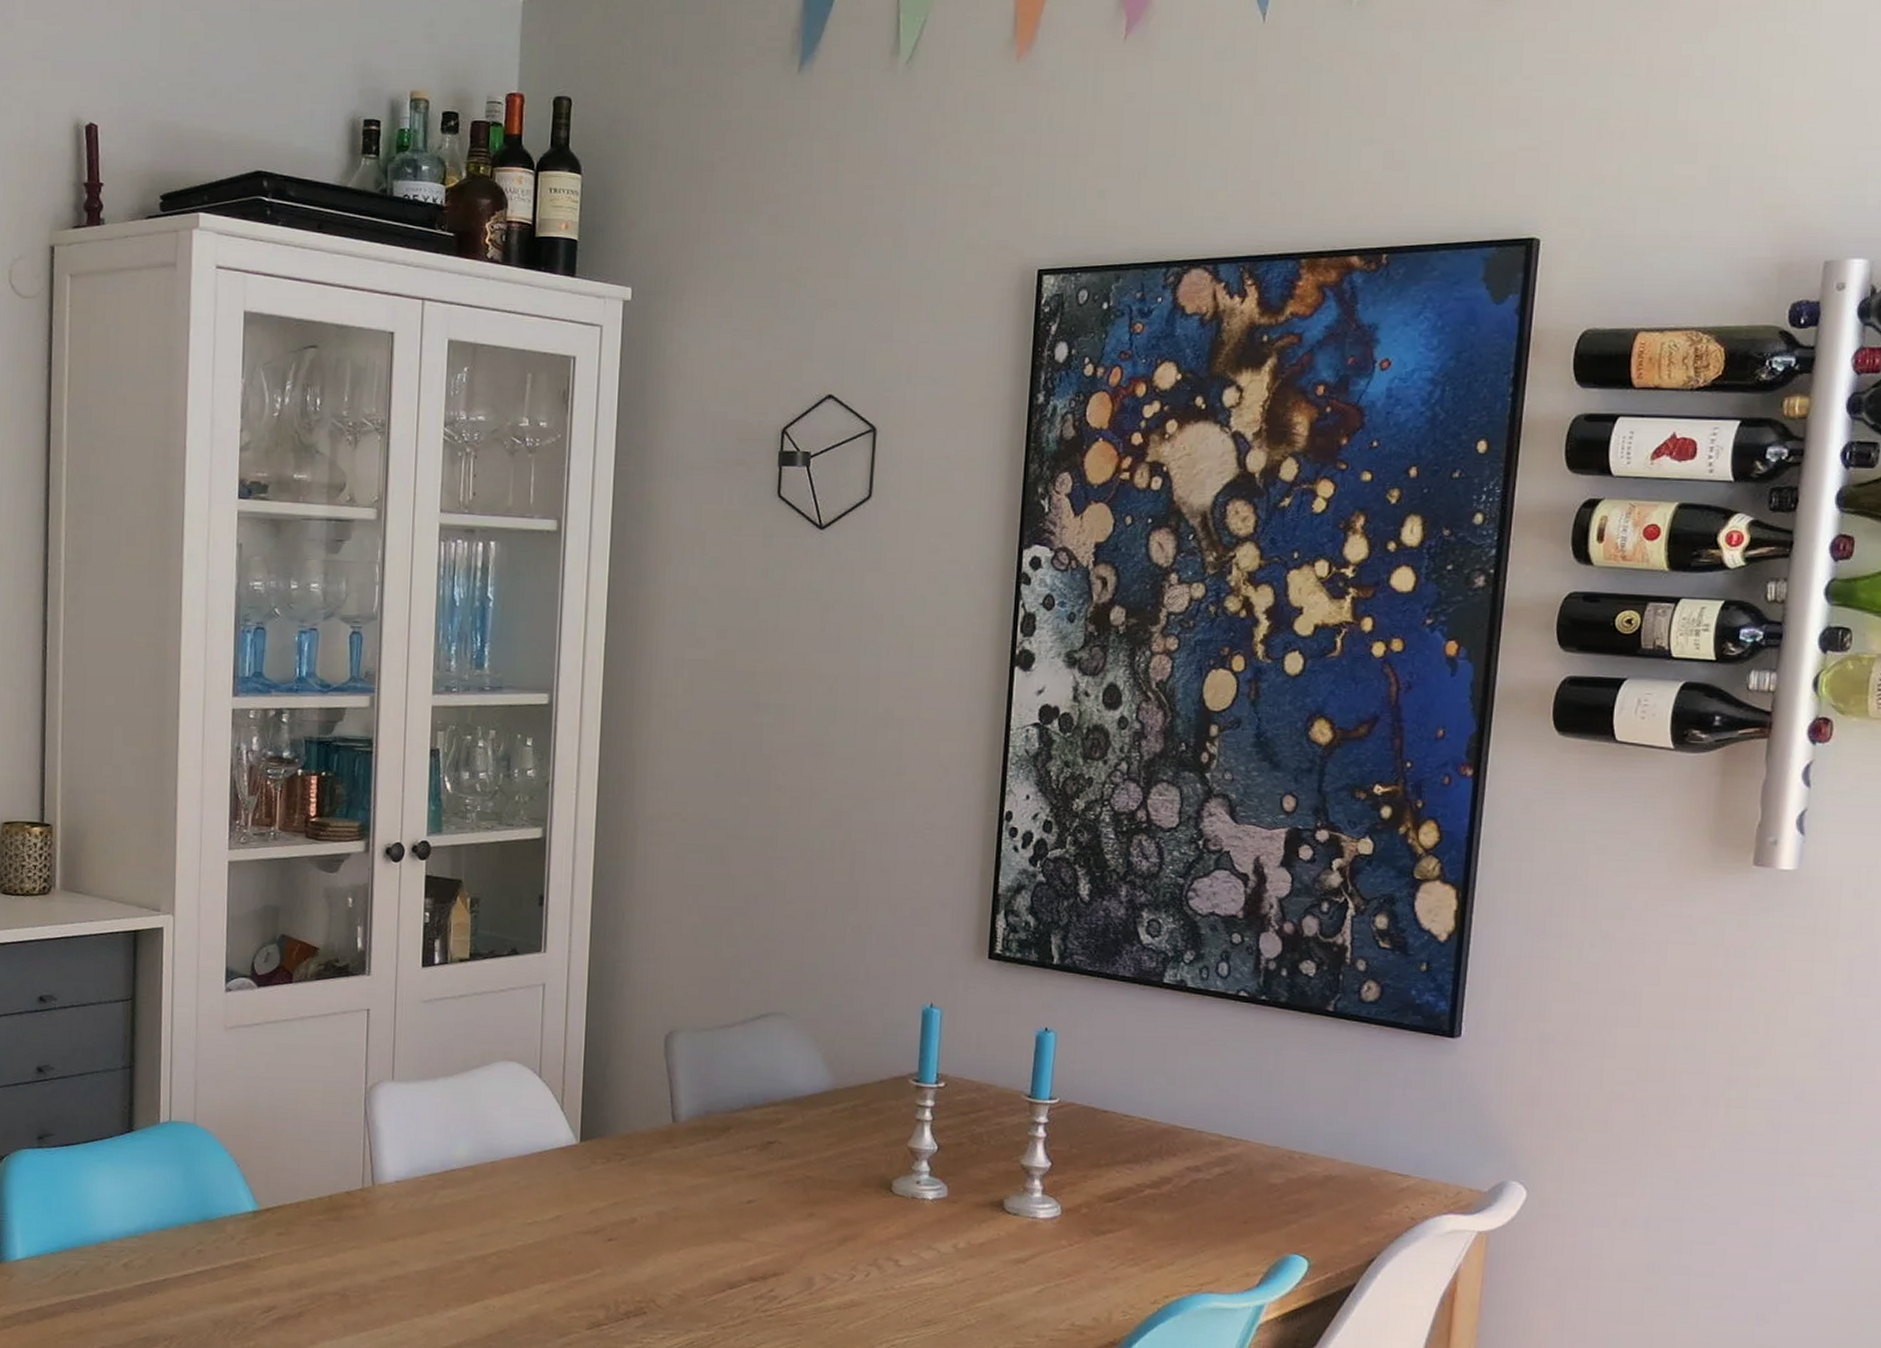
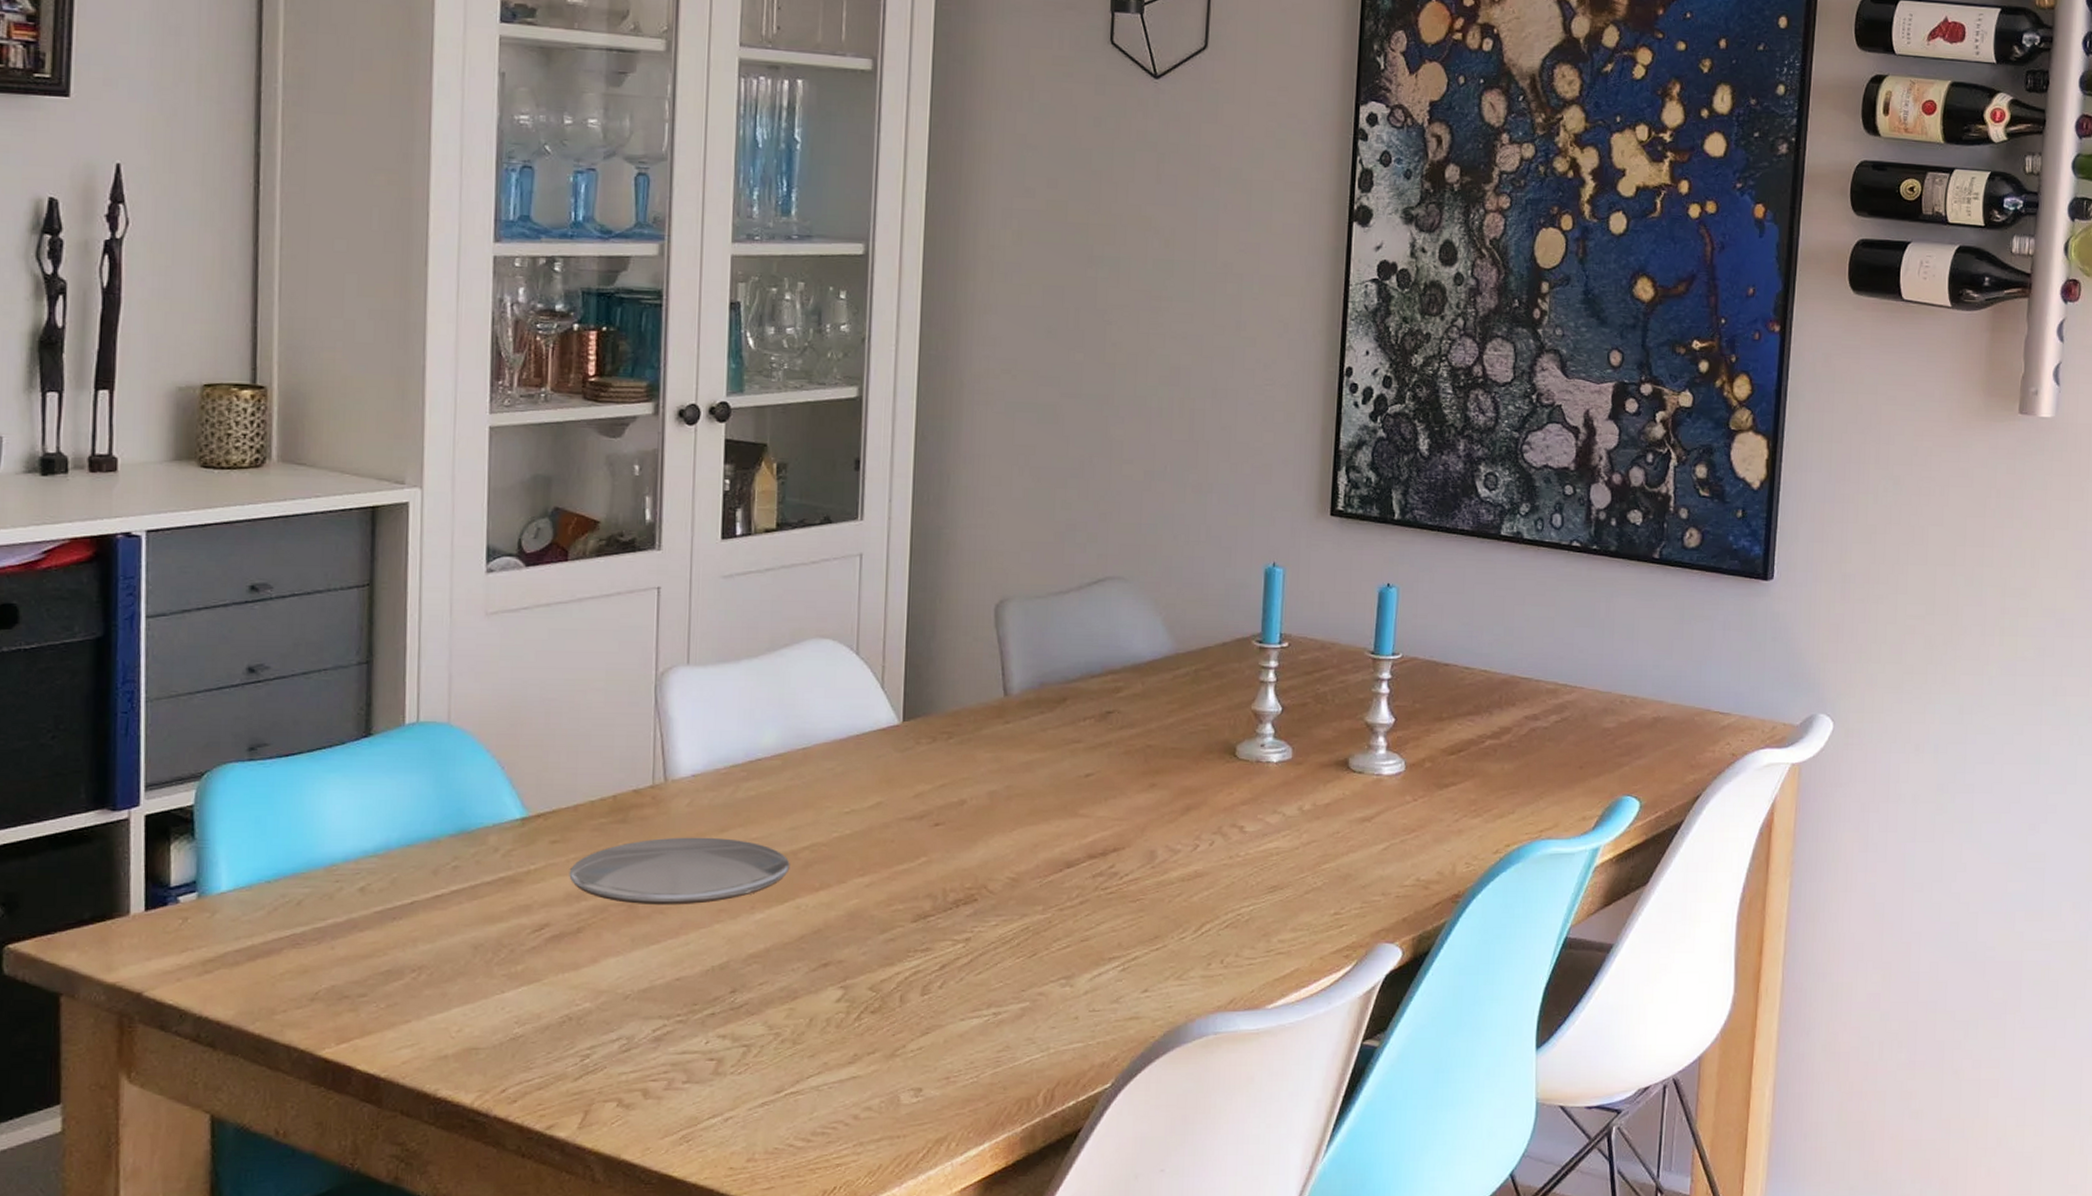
plate: none [292,1236,480,1299] -> present [569,837,790,906]

